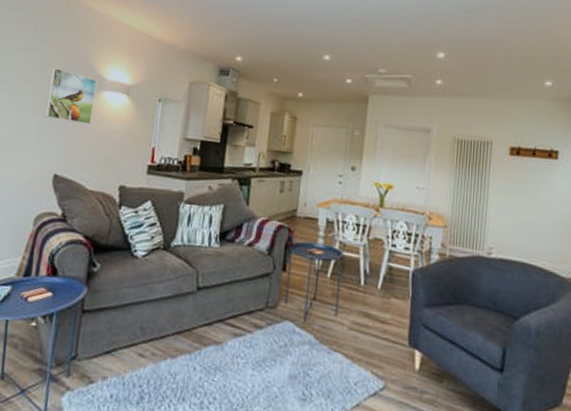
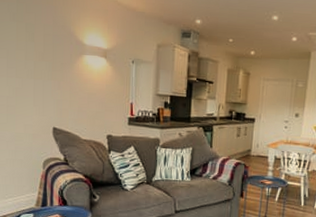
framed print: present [44,68,97,124] -> none [37,35,78,85]

